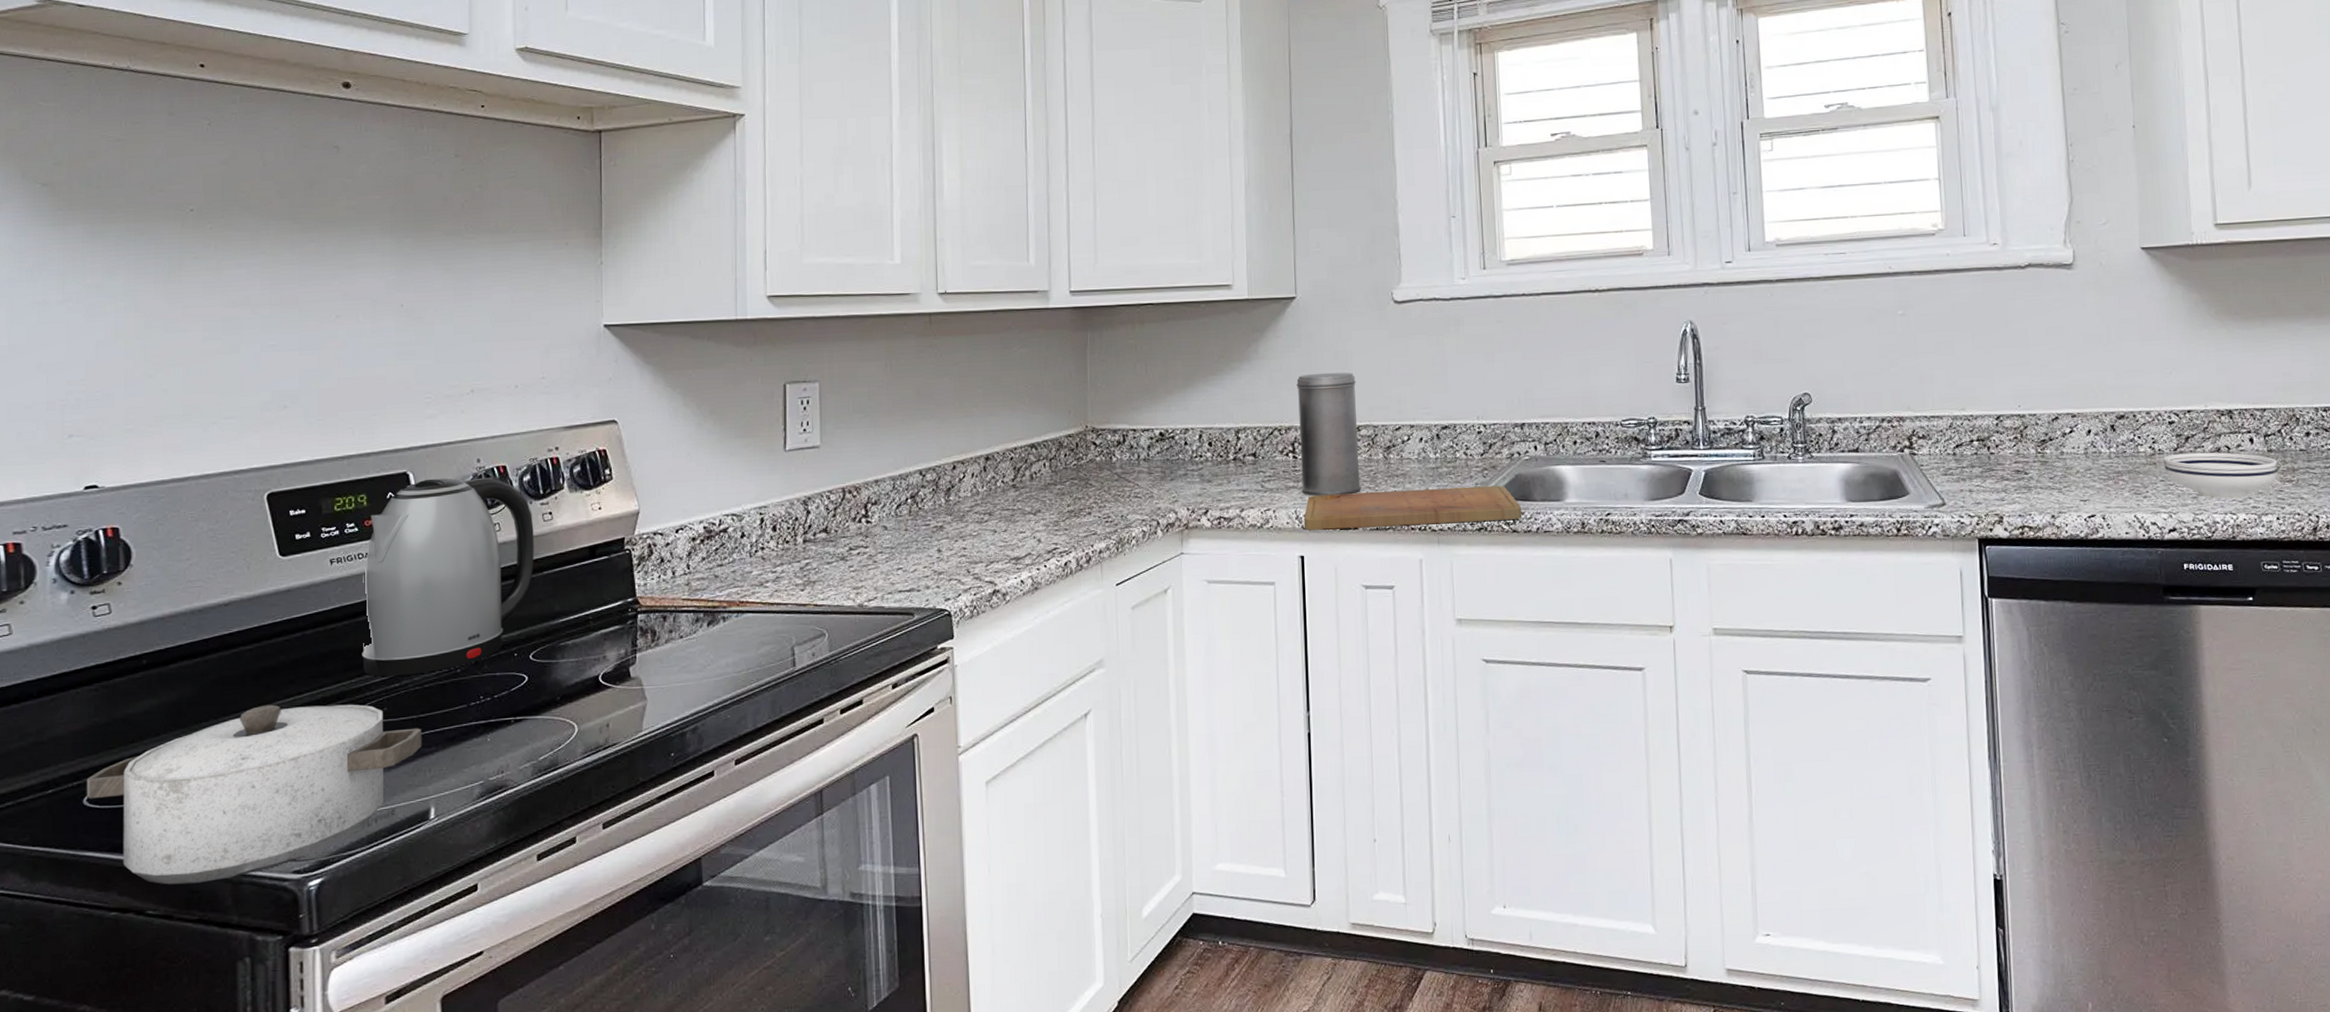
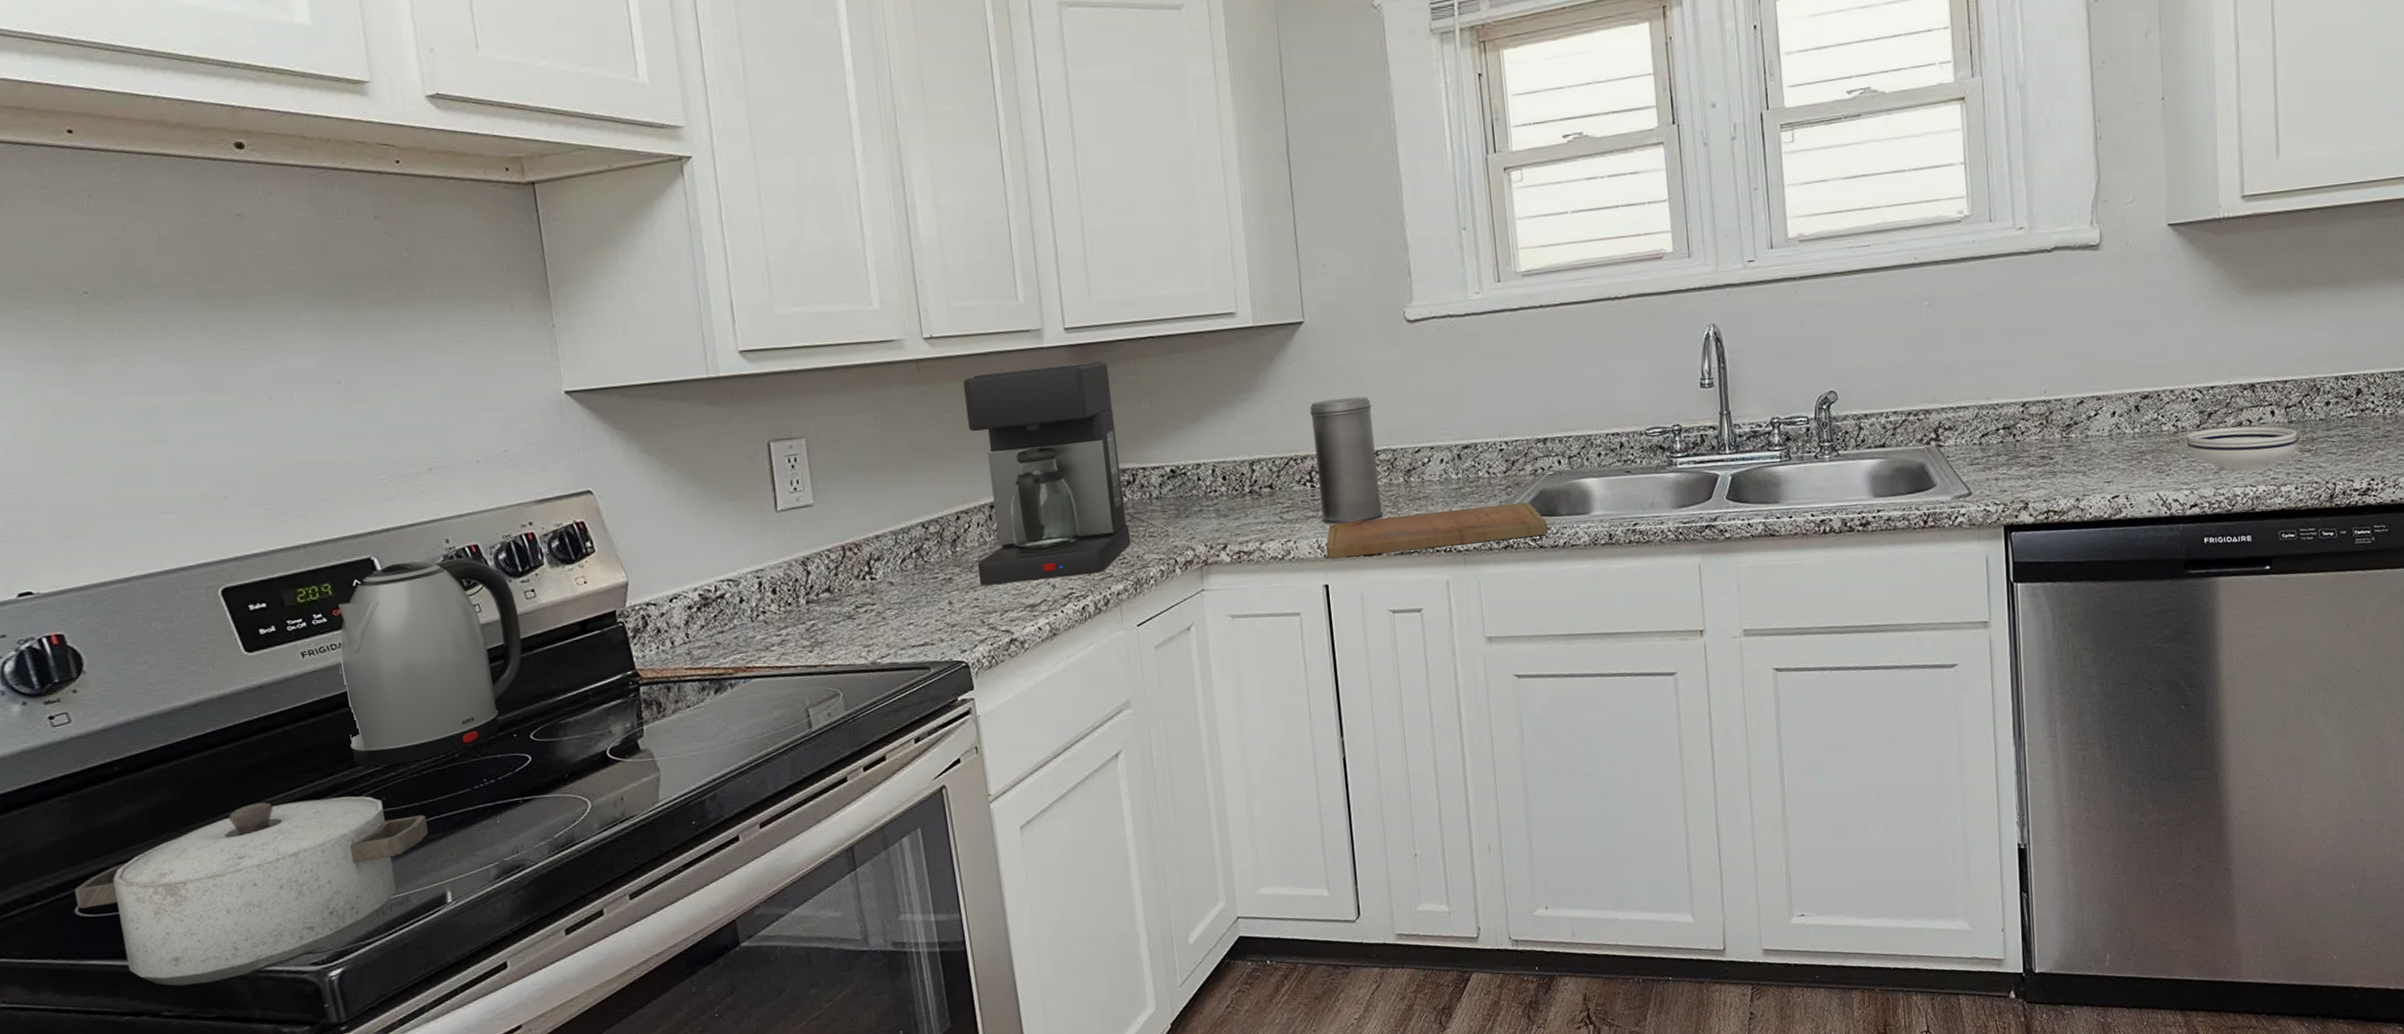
coffee maker: none [968,323,1116,536] -> present [963,360,1131,586]

